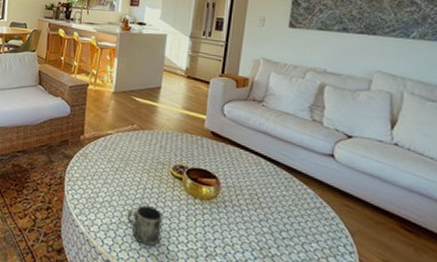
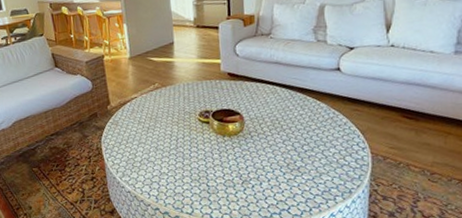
mug: present [127,205,162,246] -> none [166,153,200,188]

